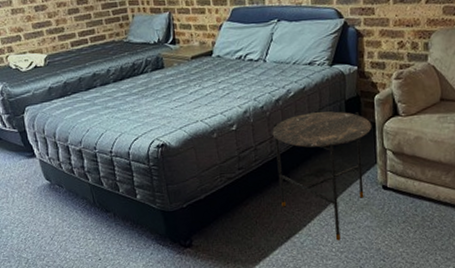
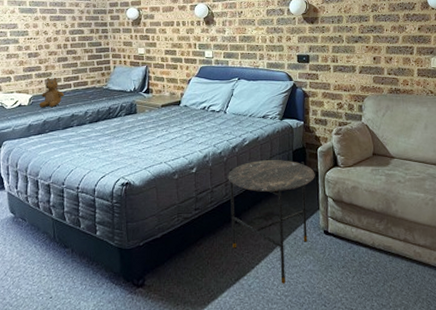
teddy bear: none [56,32,82,67] -> present [39,77,64,107]

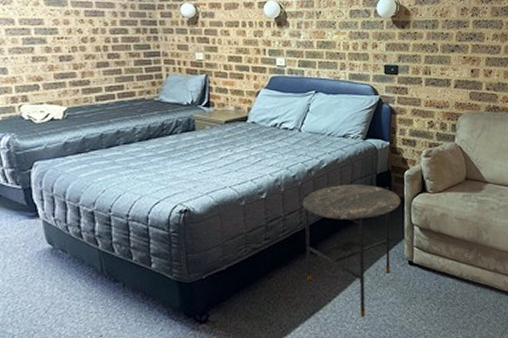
teddy bear: present [39,77,64,107] -> none [76,85,106,122]

